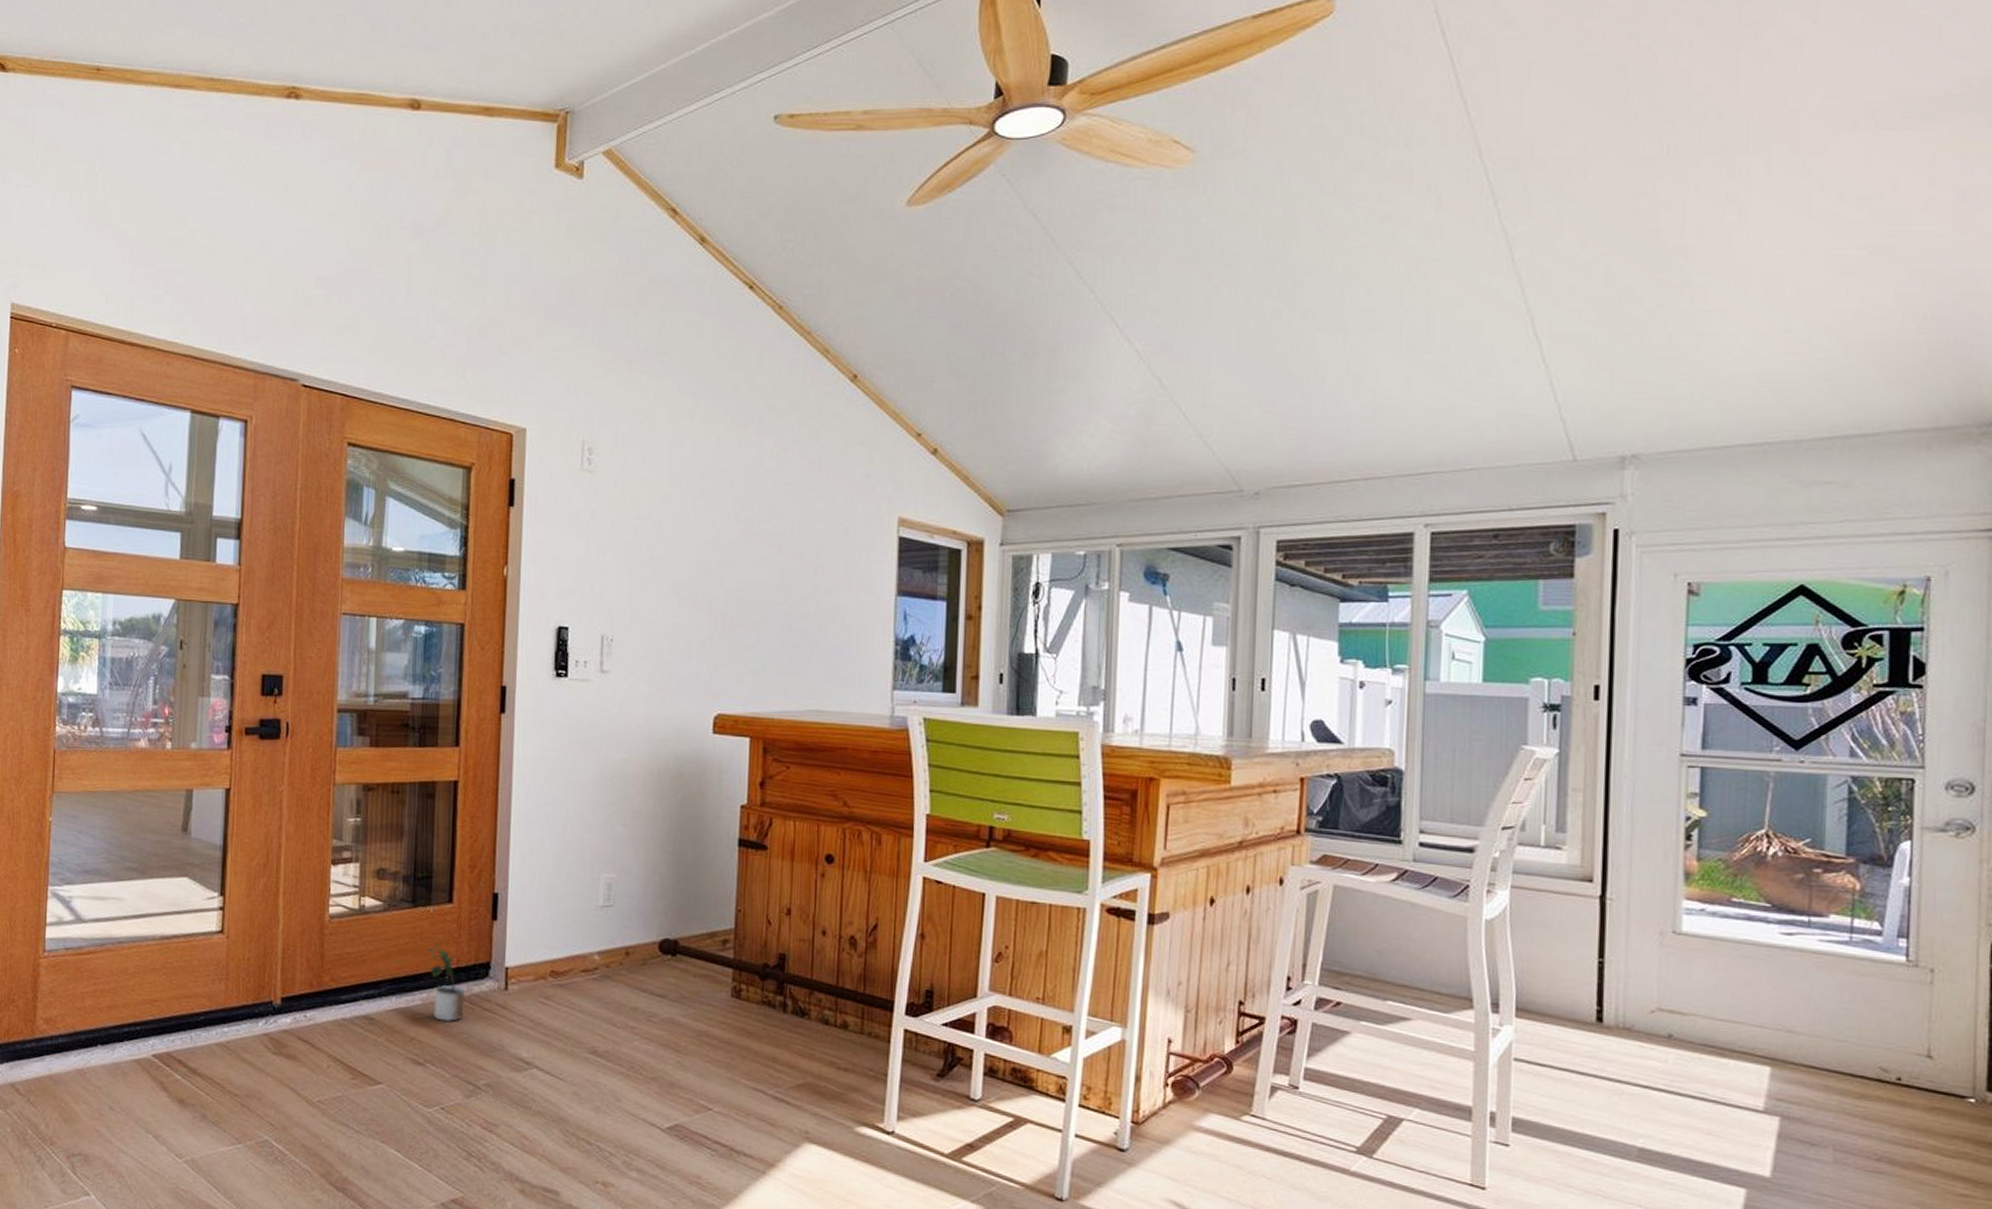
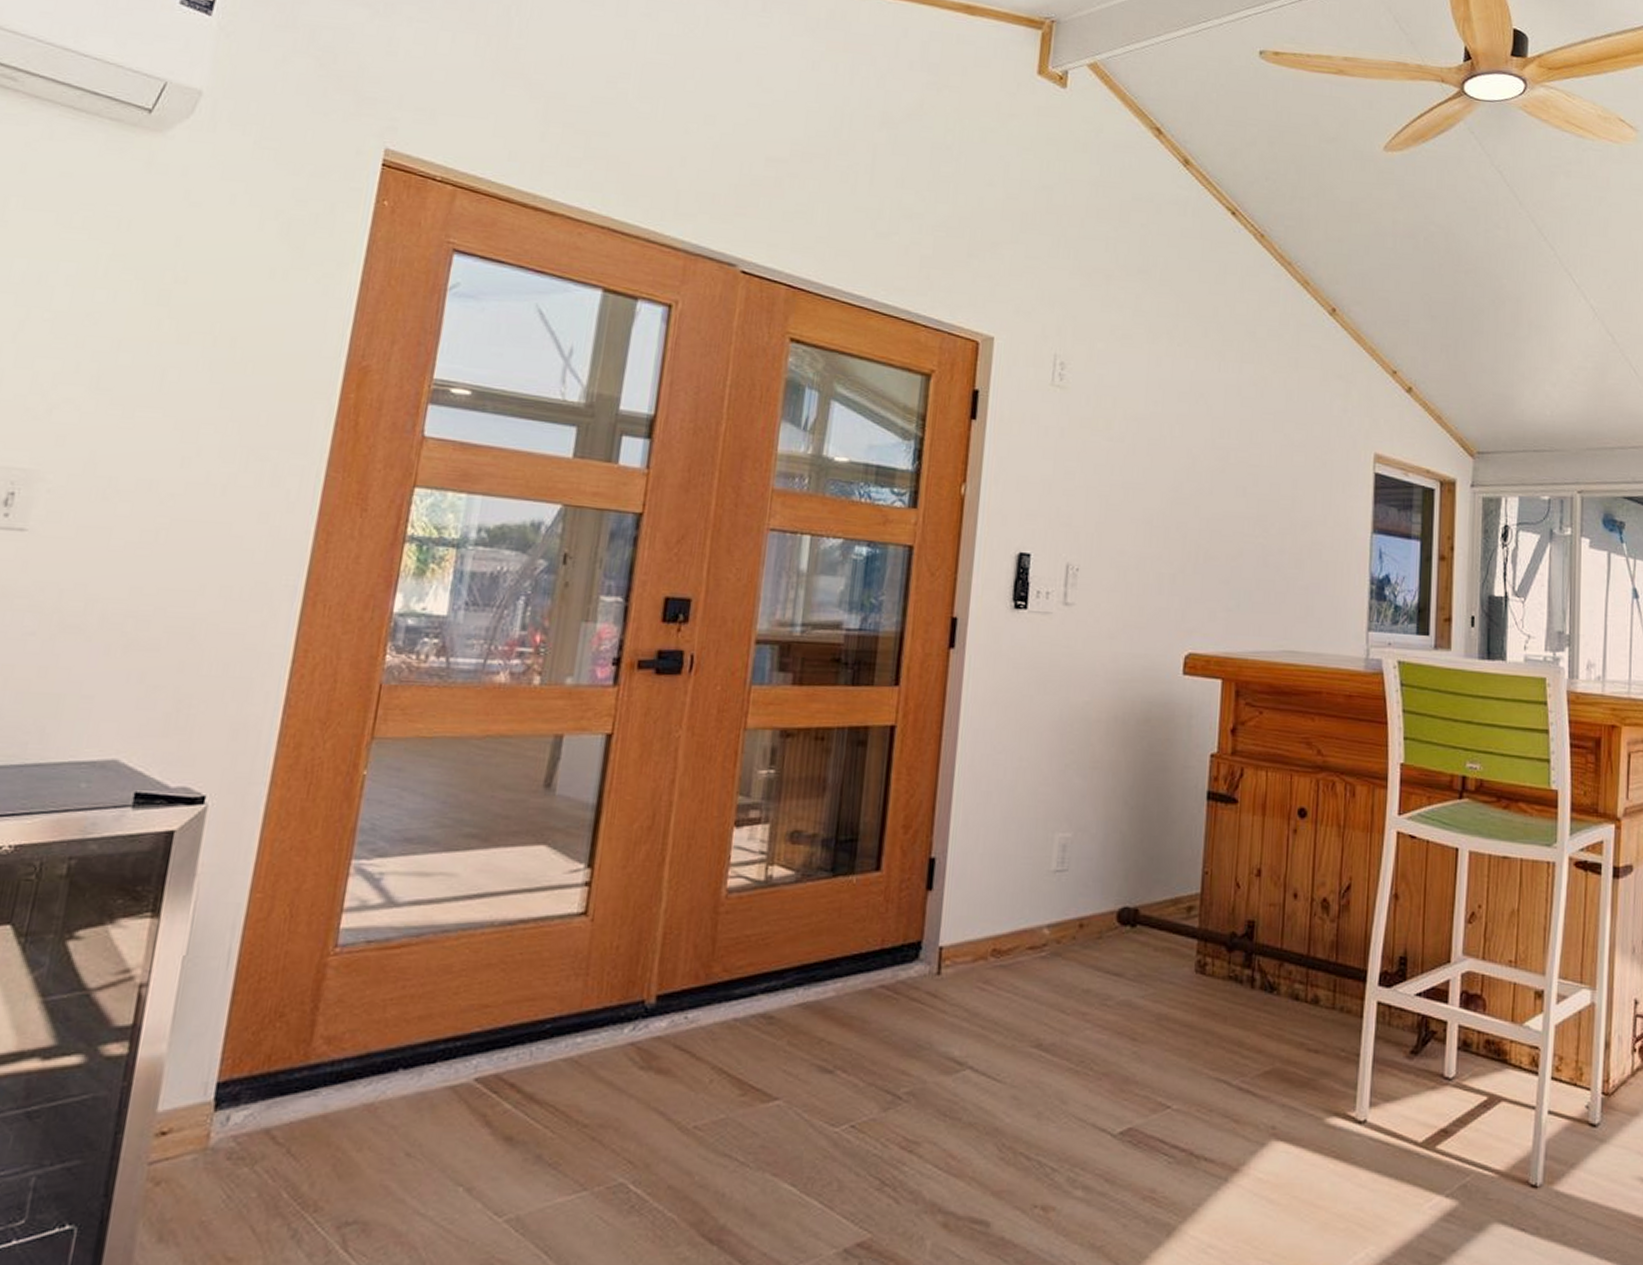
potted plant: present [428,942,466,1022] -> none [847,918,890,1016]

